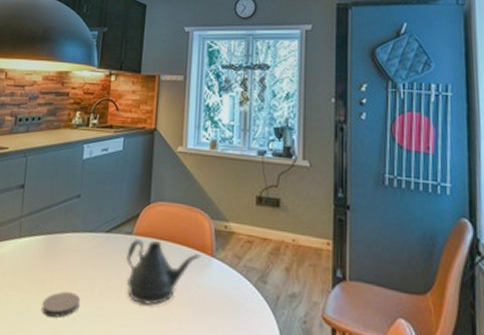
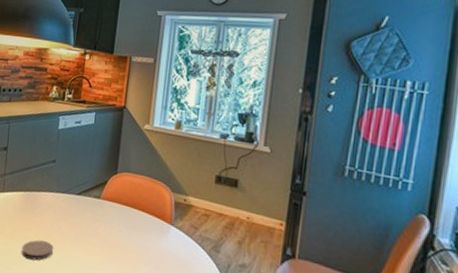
teapot: present [126,239,201,305] -> none [94,203,161,260]

